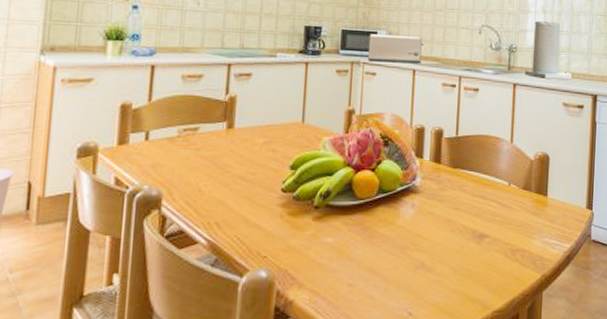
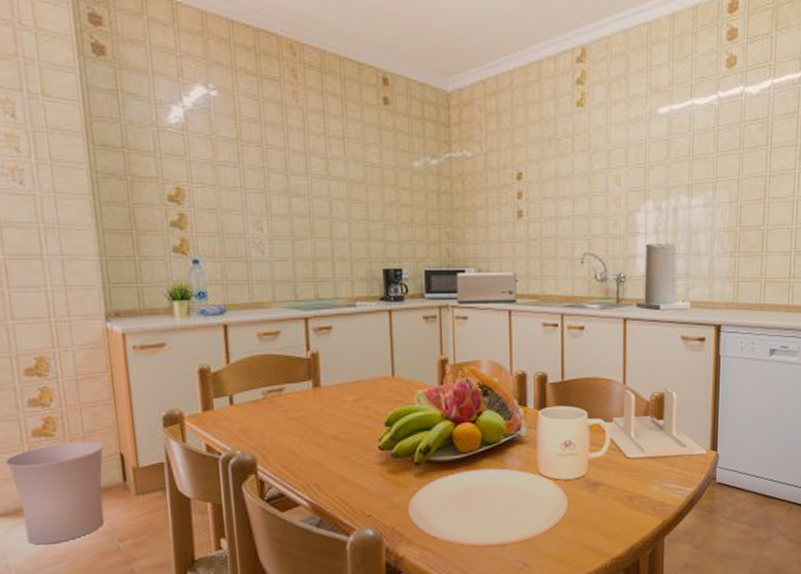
plate: none [303,216,456,294] -> present [408,468,569,547]
mug: none [428,159,498,230] -> present [535,405,611,480]
napkin holder: none [487,148,584,213] -> present [599,389,708,459]

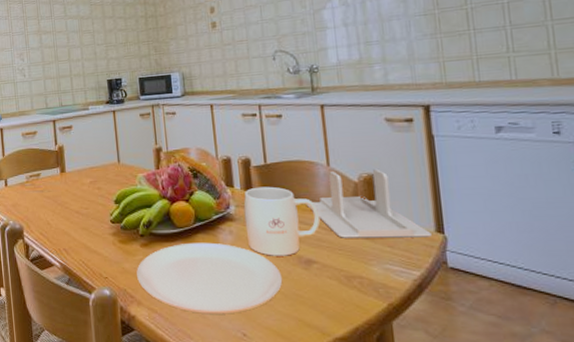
toaster: present [456,271,519,304] -> none [164,72,218,103]
paper towel: present [635,243,692,310] -> none [331,32,393,96]

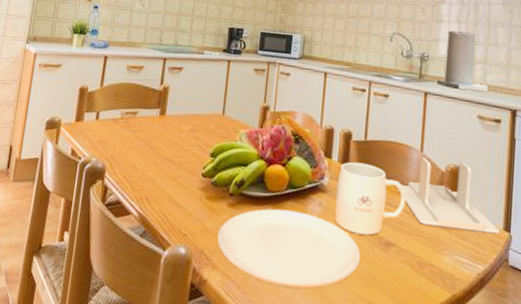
paper towel: none [331,32,393,96] -> present [436,30,489,92]

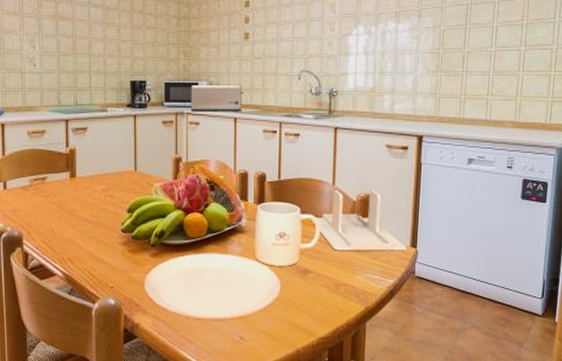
toaster: none [283,36,336,67] -> present [190,84,244,112]
paper towel: present [436,30,489,92] -> none [345,62,397,121]

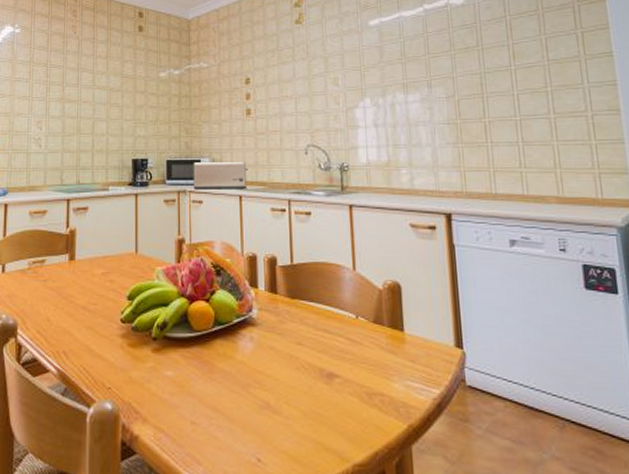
plate: present [144,253,281,320] -> none [145,349,303,435]
mug: present [254,201,321,266] -> none [266,289,344,368]
napkin holder: present [310,190,408,251] -> none [330,277,453,352]

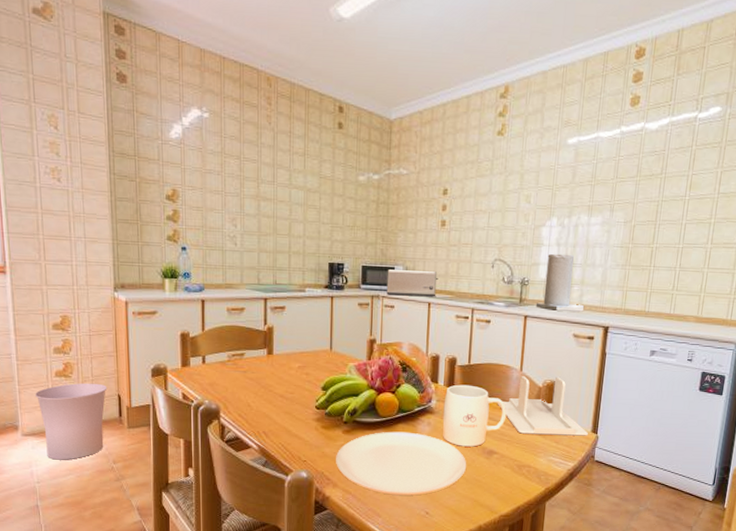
plate: none [145,349,303,435] -> present [336,431,467,496]
mug: none [266,289,344,368] -> present [442,384,507,447]
napkin holder: none [330,277,453,352] -> present [497,376,589,436]
paper towel: none [360,135,418,198] -> present [535,253,585,312]

